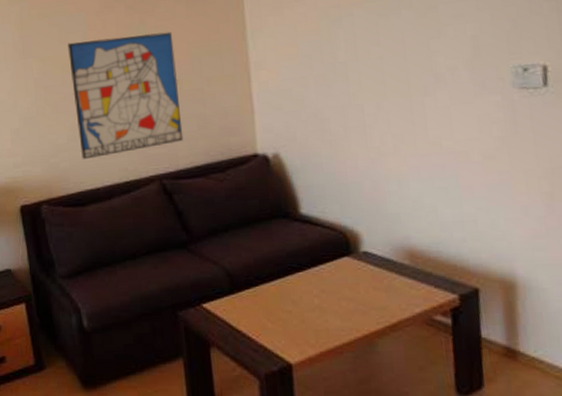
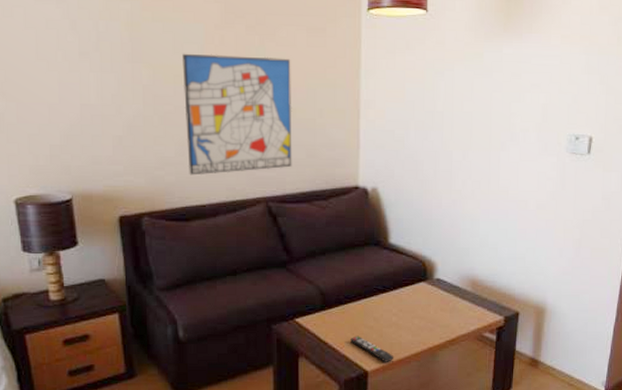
remote control: none [267,322,322,353] -> present [350,335,394,362]

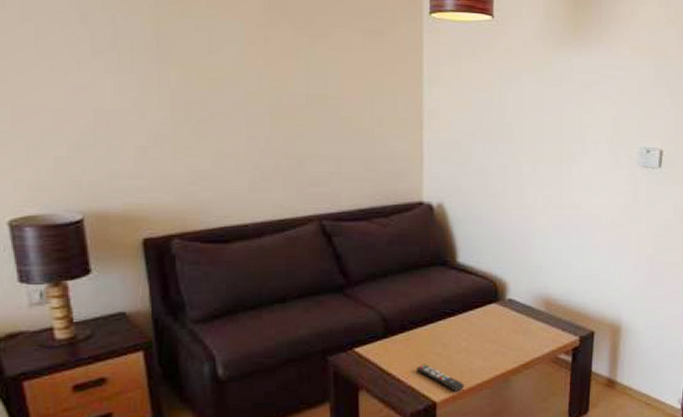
wall art: present [182,53,292,176] -> none [219,54,349,191]

